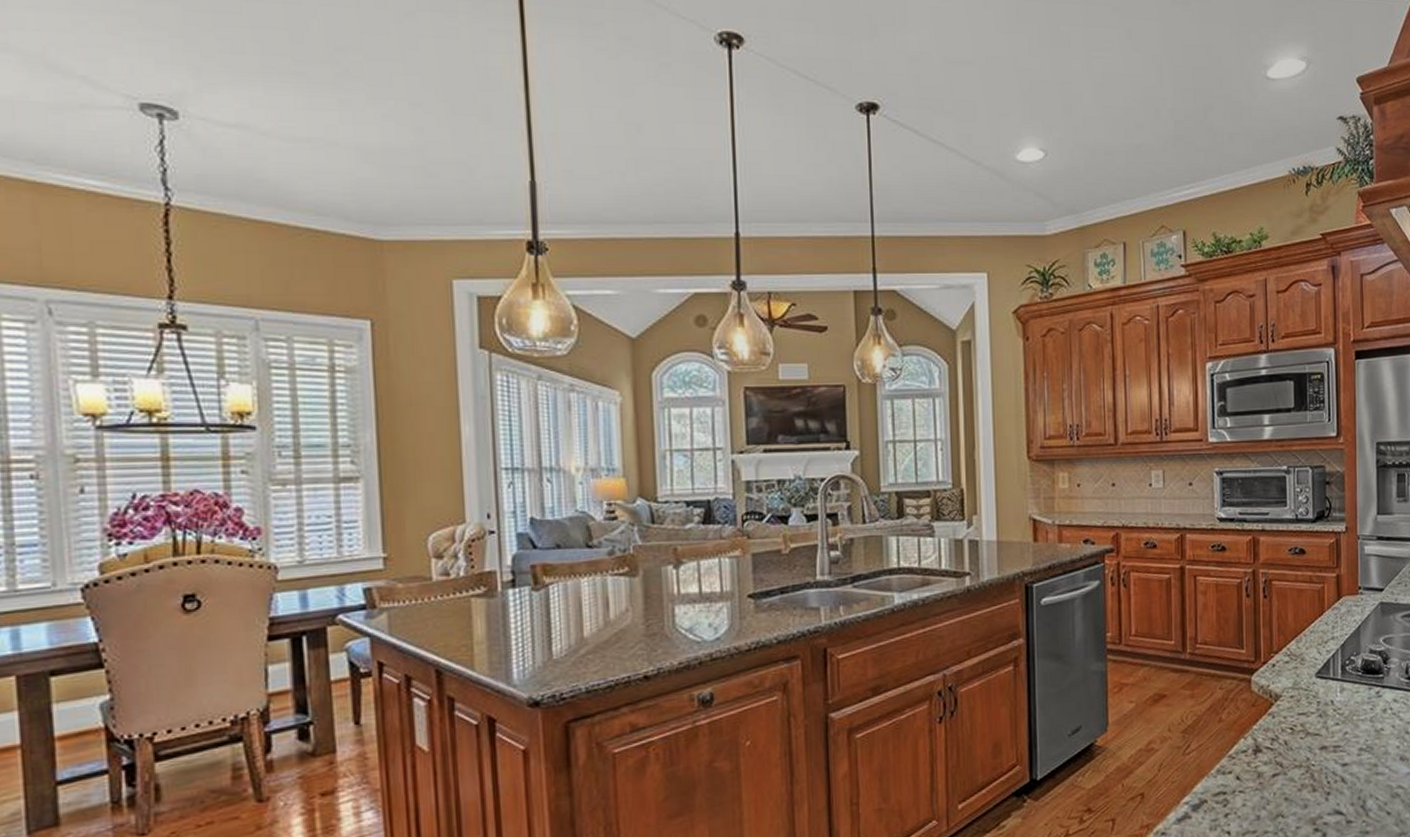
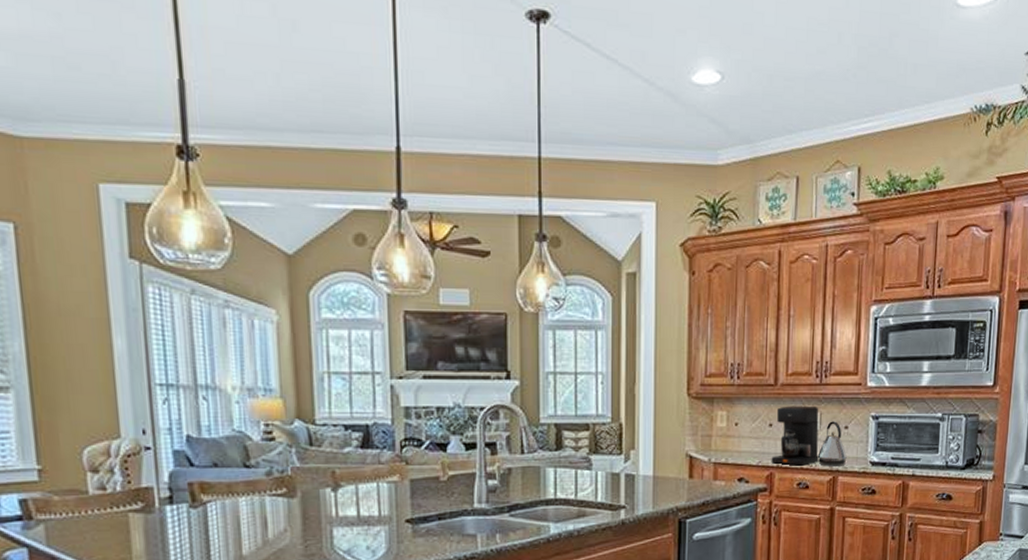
coffee maker: none [1116,463,1164,525] -> present [771,406,819,466]
kettle: none [1163,478,1194,525] -> present [817,421,847,467]

